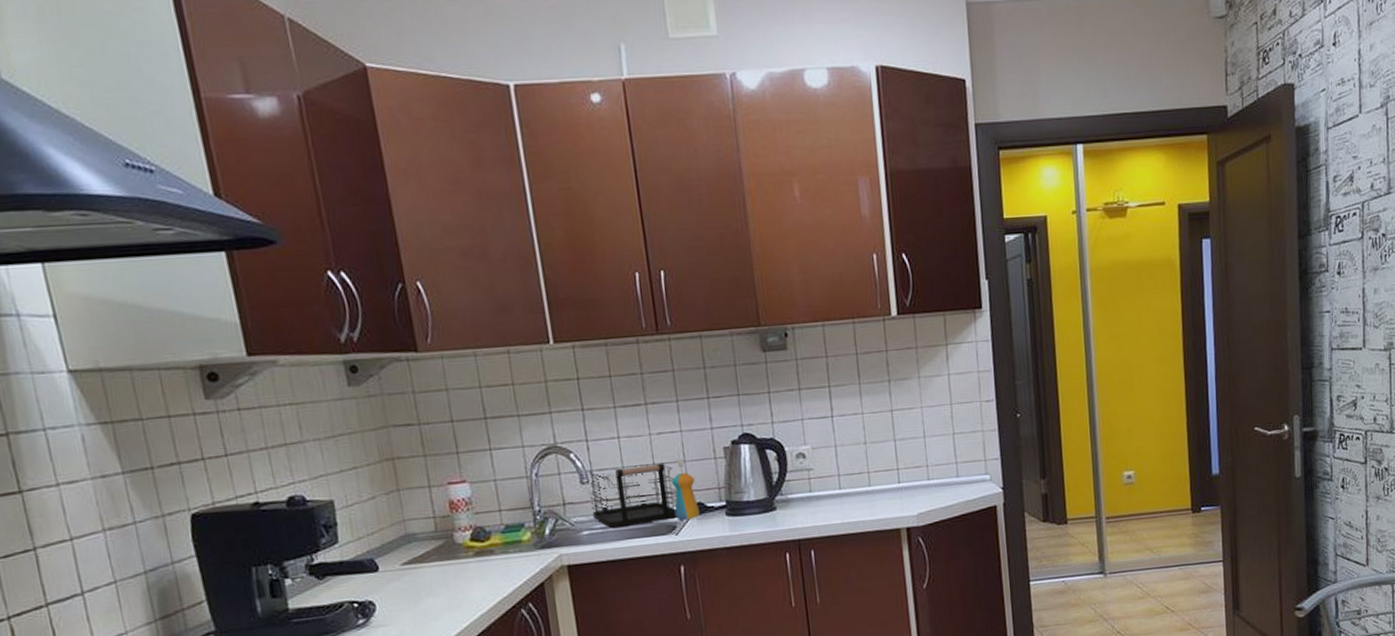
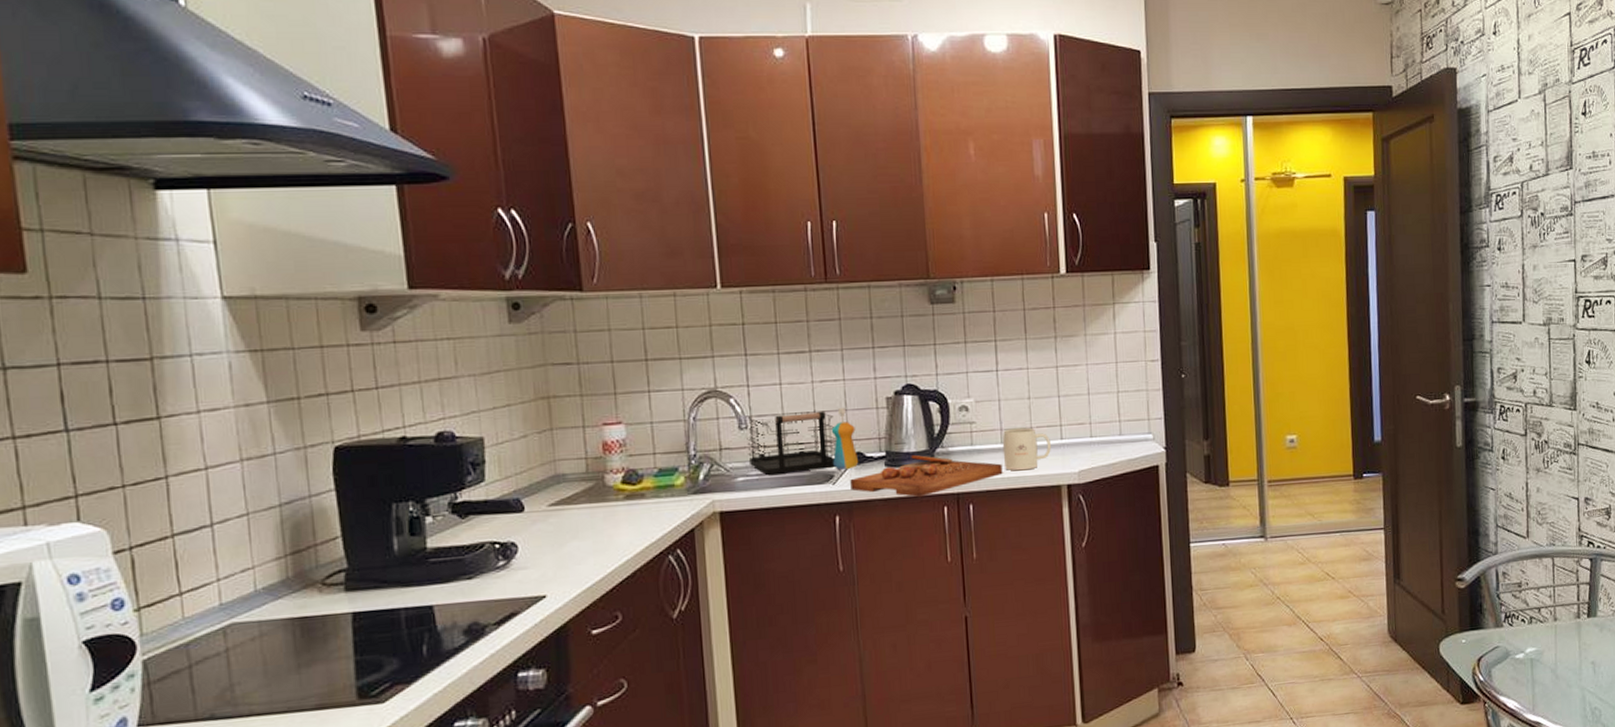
cutting board: none [692,503,842,545] -> present [850,454,1003,498]
mug: none [840,472,889,516] -> present [1002,427,1051,471]

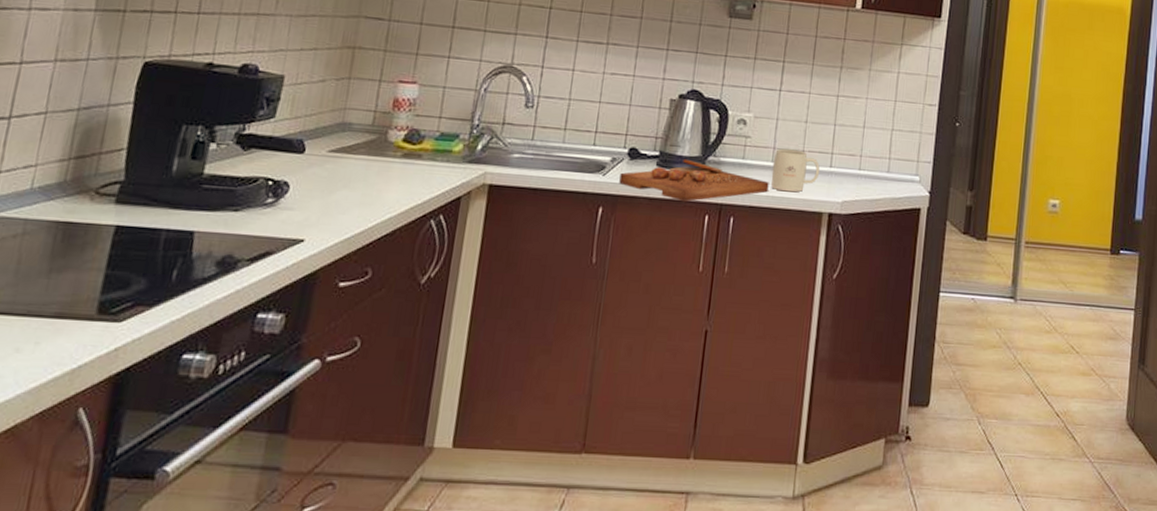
dish rack: present [745,410,836,475] -> none [528,95,617,159]
soap dispenser: present [831,408,859,470] -> none [607,102,636,163]

